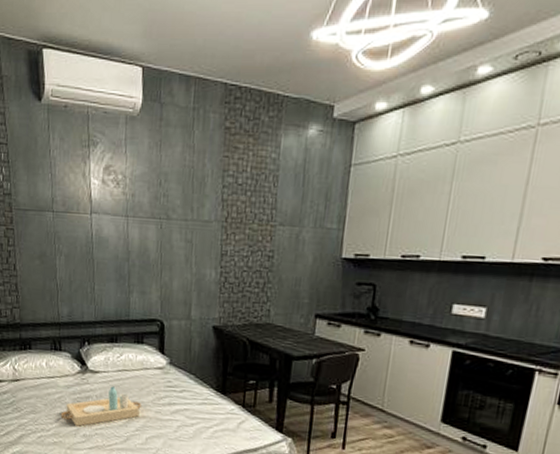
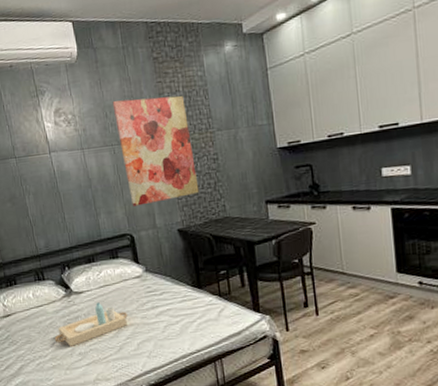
wall art: none [169,169,250,292] -> present [112,95,199,206]

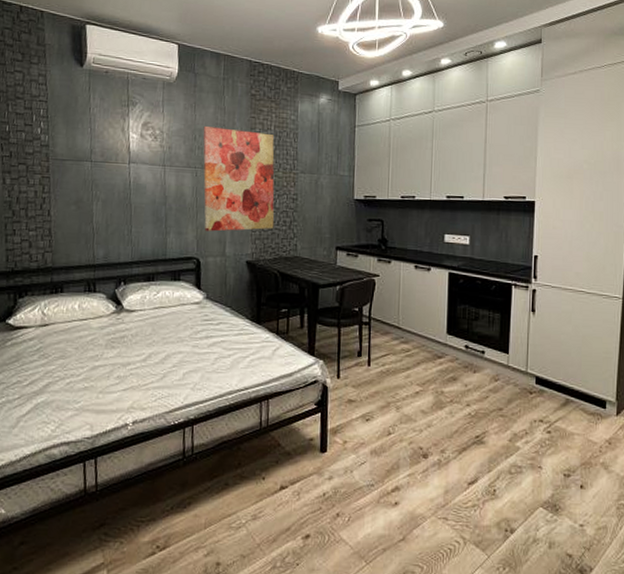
serving tray: present [54,302,128,346] -> none [93,324,178,368]

